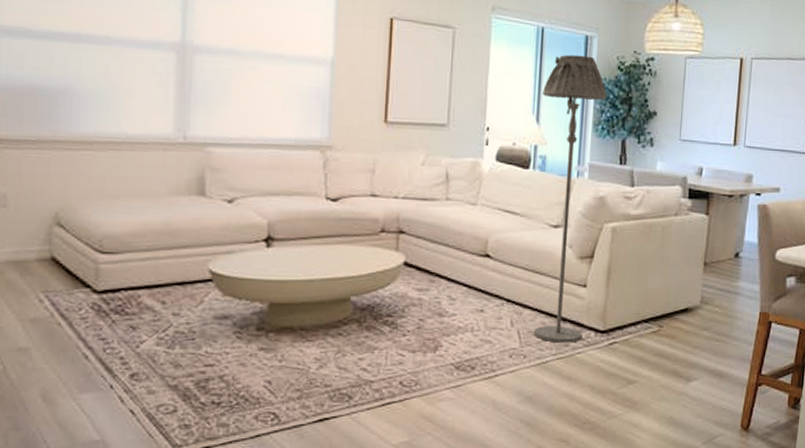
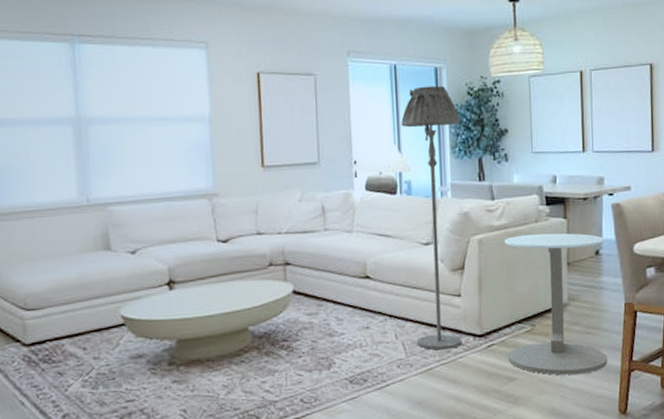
side table: none [629,228,746,384] -> present [505,233,608,376]

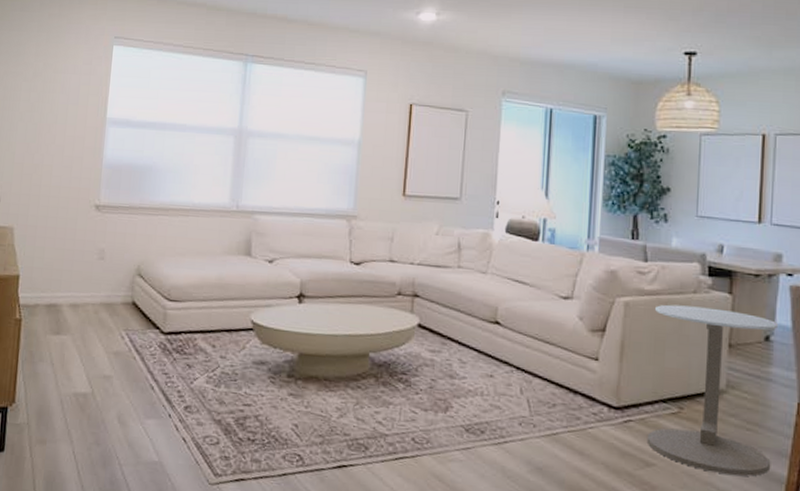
floor lamp: present [401,85,462,350] -> none [543,133,617,417]

